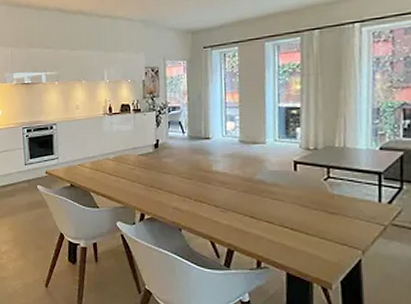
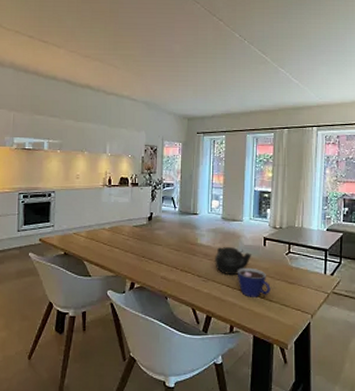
teapot: none [234,174,279,205] -> present [215,247,251,276]
cup: none [263,196,306,230] -> present [238,267,271,297]

